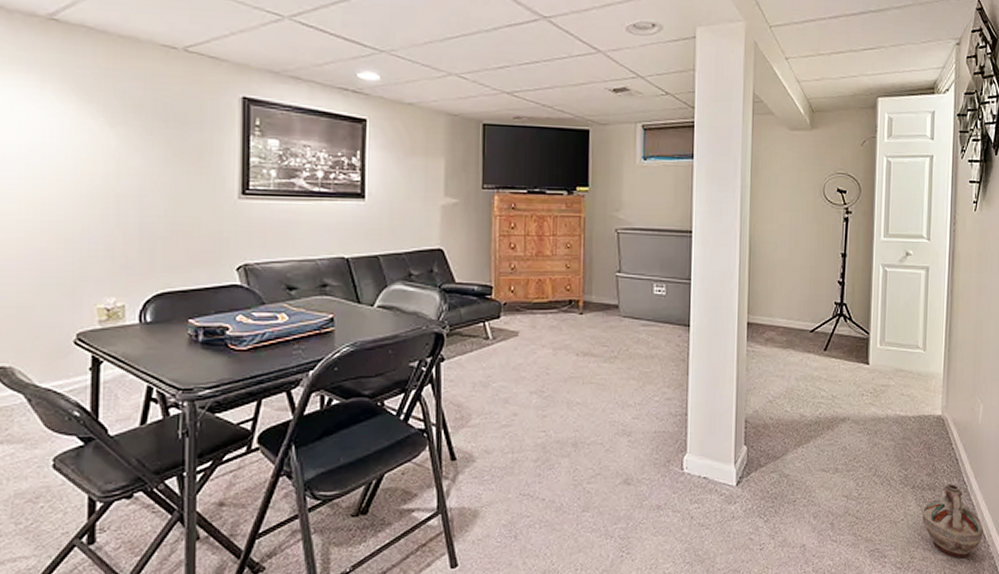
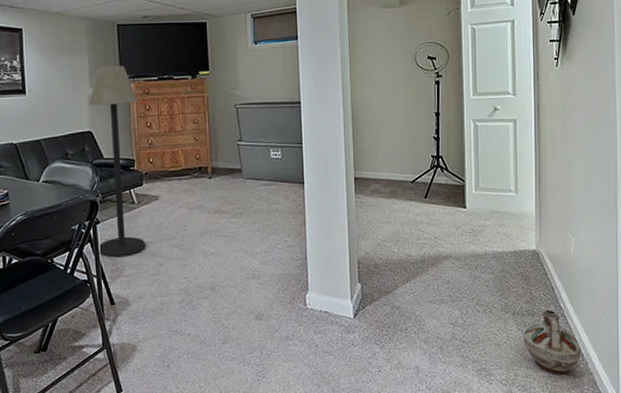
floor lamp: none [440,172,502,403] -> present [89,66,146,258]

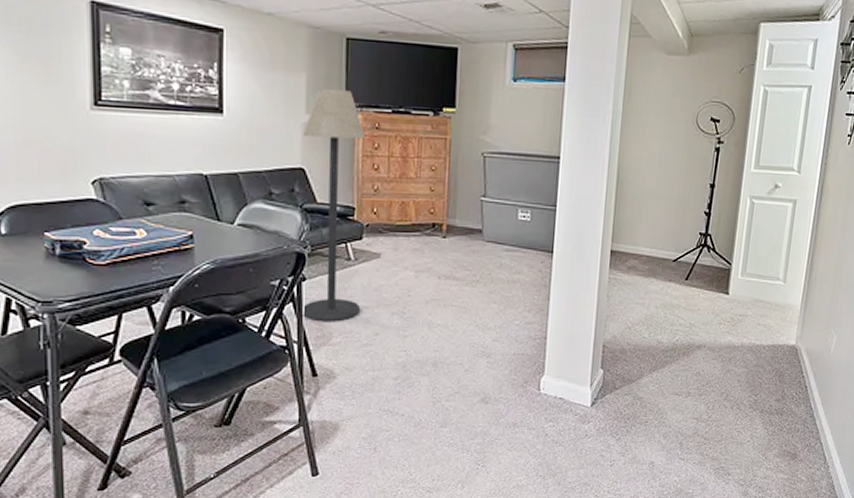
ceramic jug: present [524,309,581,375] -> none [768,409,825,478]

